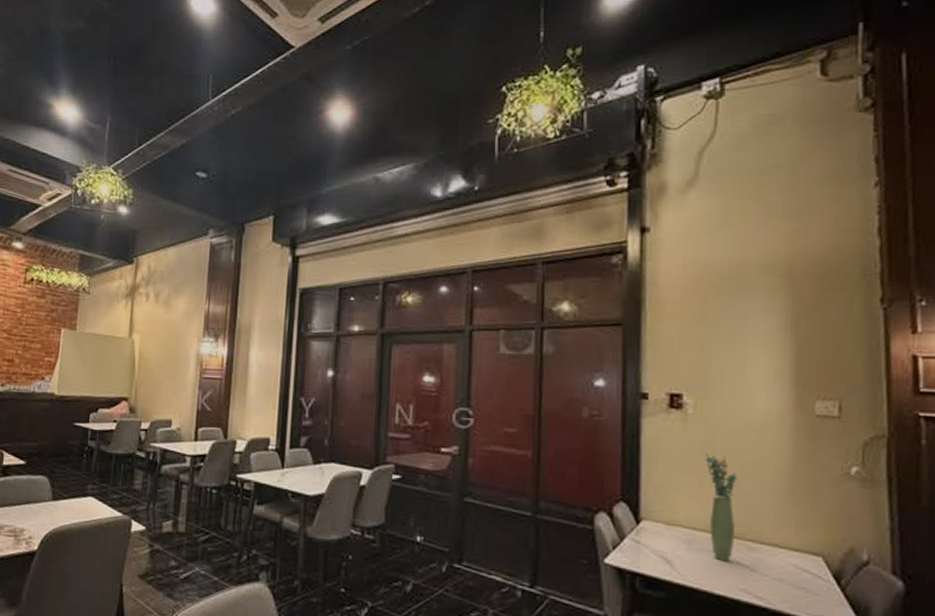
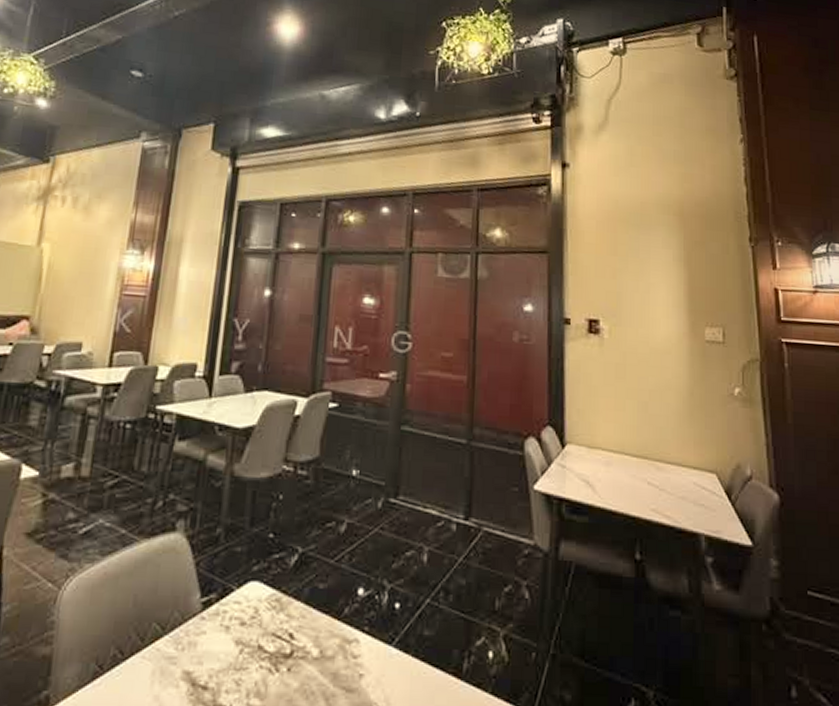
vase: present [705,453,737,562] -> none [619,376,646,483]

